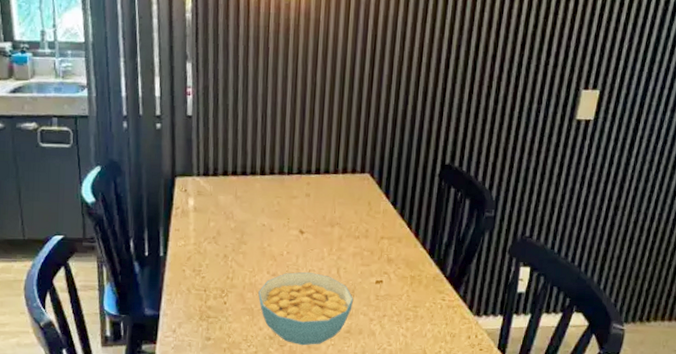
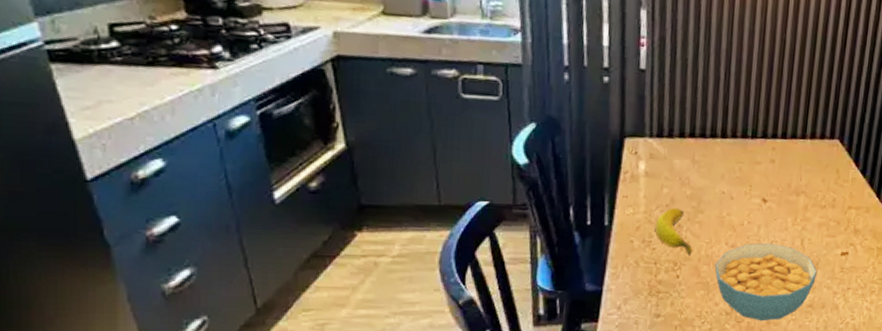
banana: none [204,239,238,285] -> present [655,207,693,257]

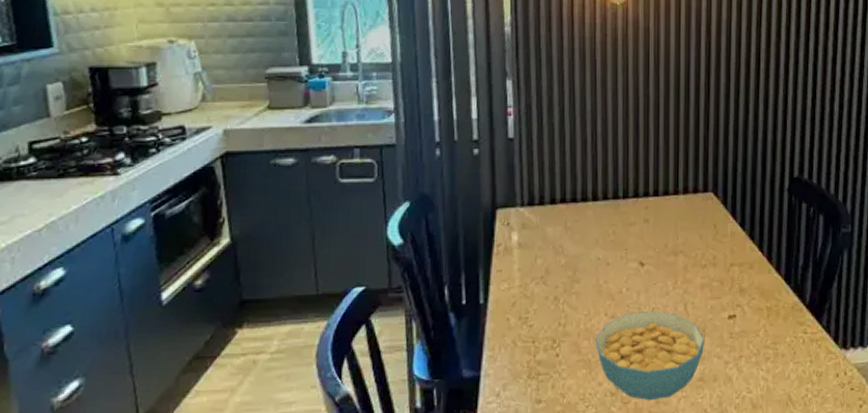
banana: present [655,207,693,257] -> none [531,279,571,332]

